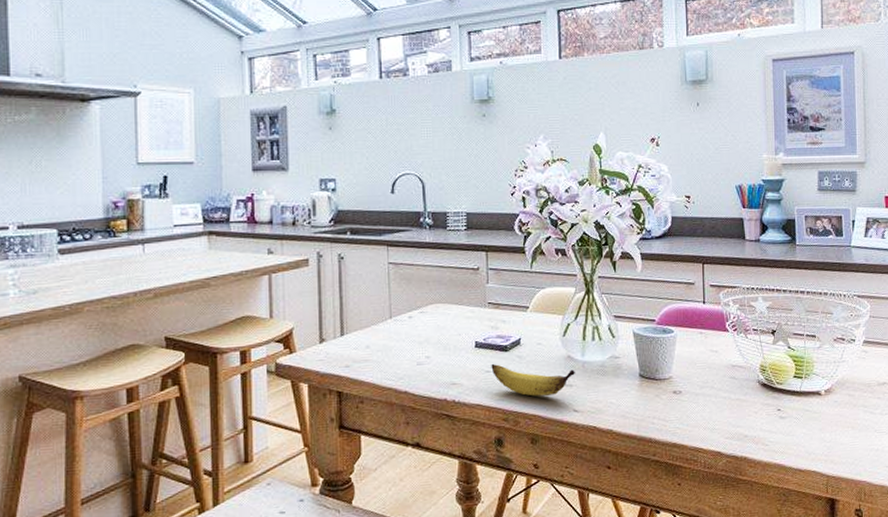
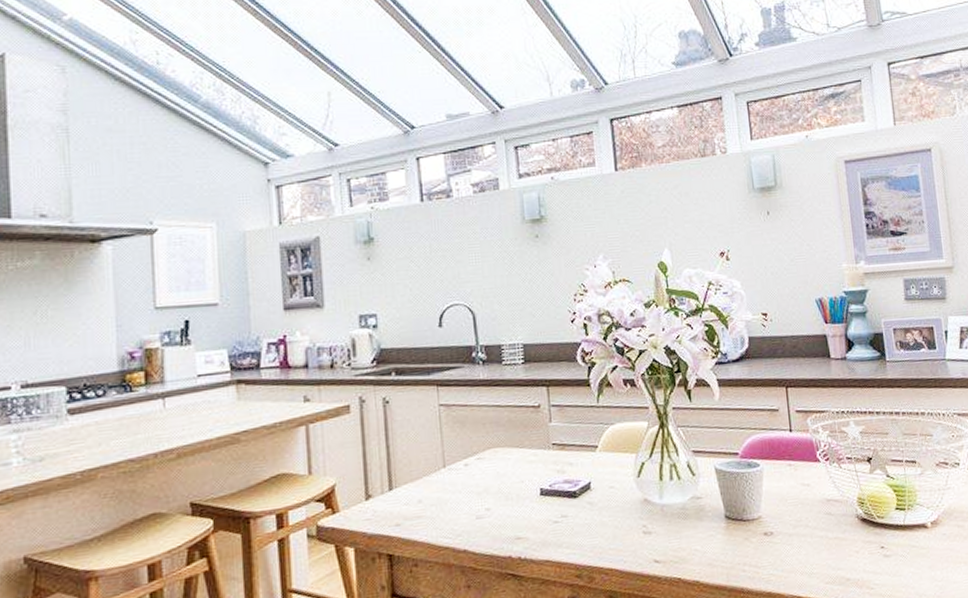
banana: present [491,364,575,397] -> none [559,513,654,548]

